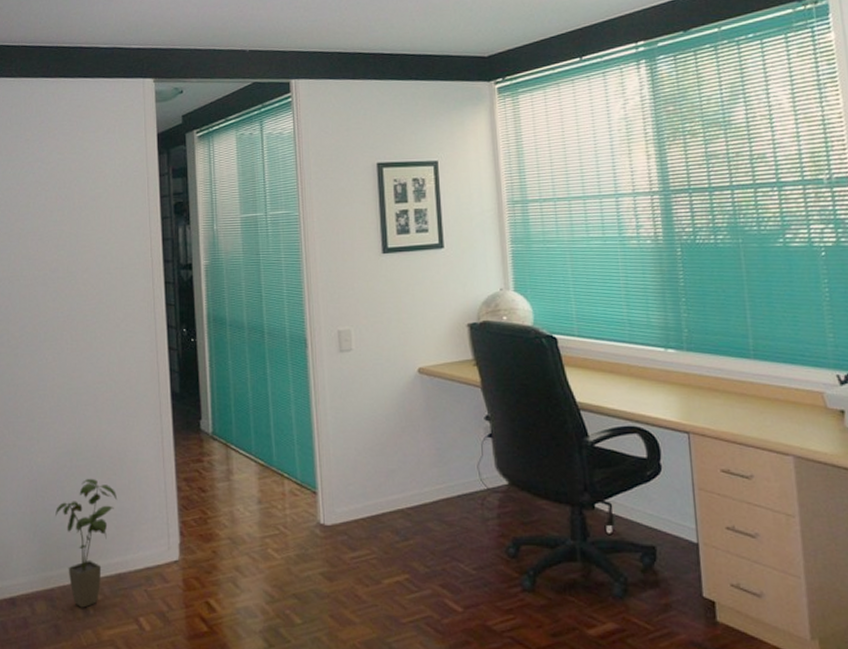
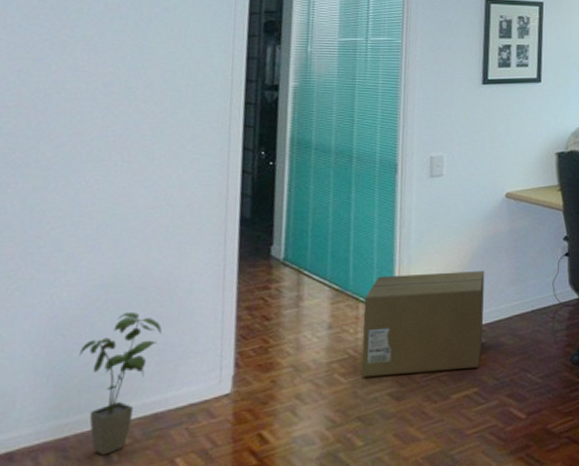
box: none [289,451,409,555] -> present [361,271,485,378]

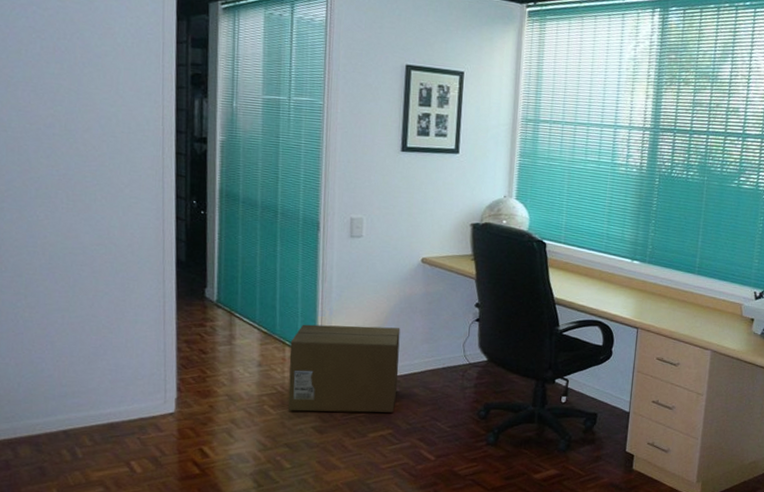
house plant: present [79,311,163,455] -> none [44,335,113,452]

